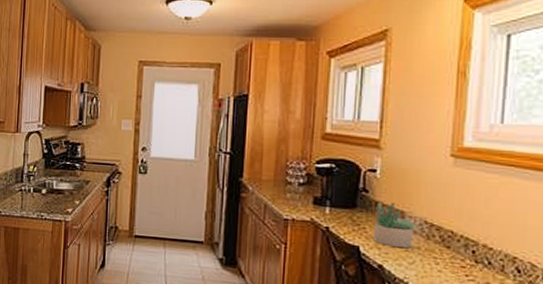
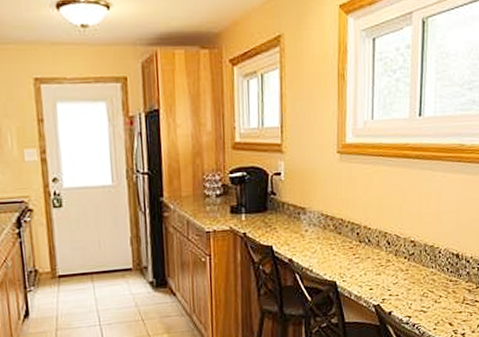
succulent plant: present [373,202,417,249] -> none [282,201,316,241]

